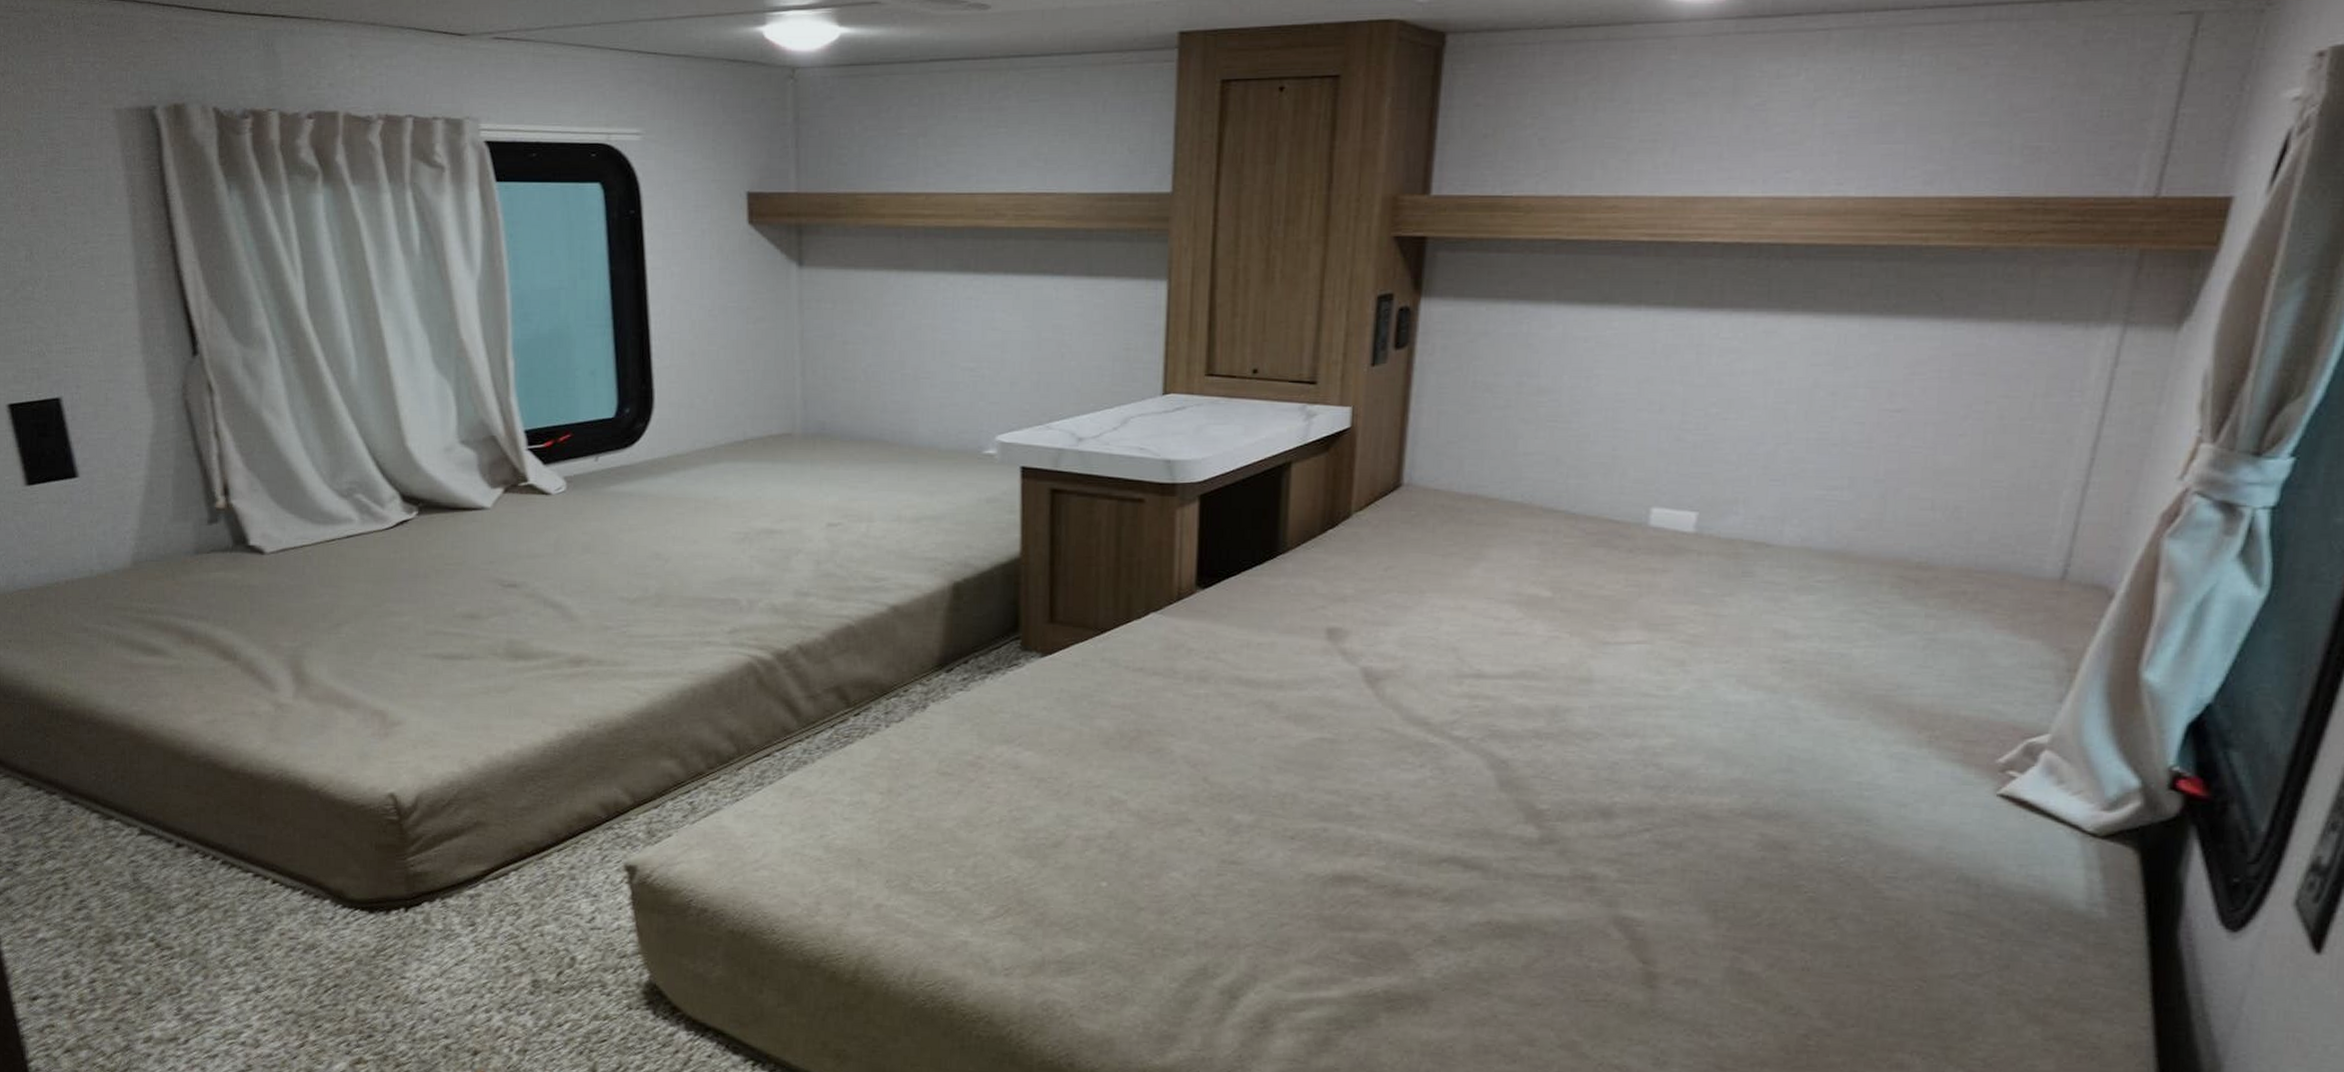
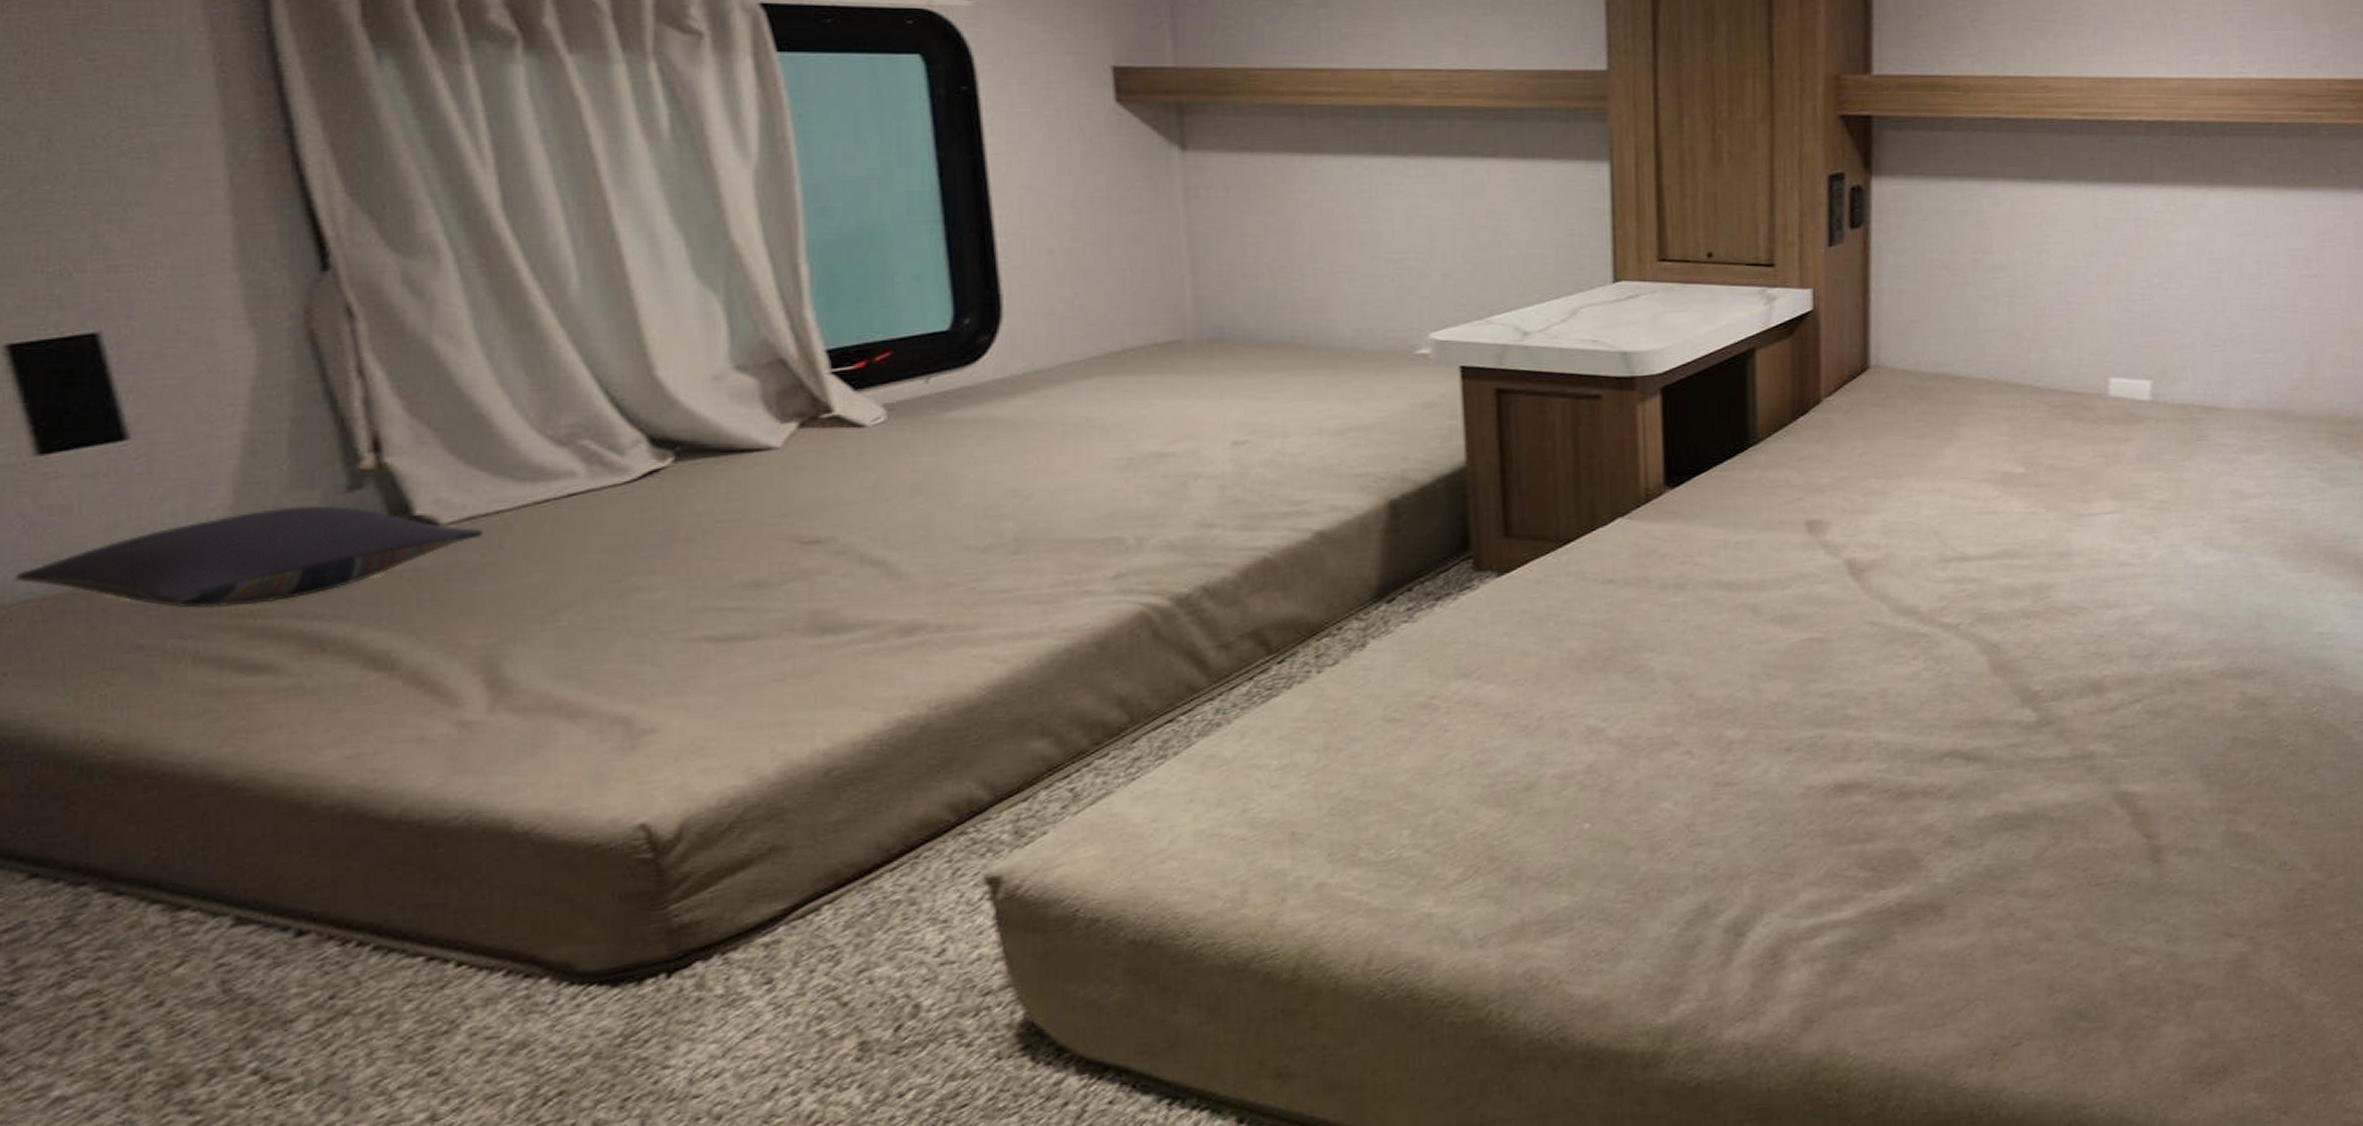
pillow: none [14,533,293,605] -> present [15,505,484,609]

